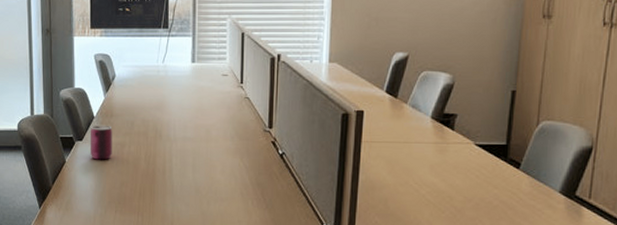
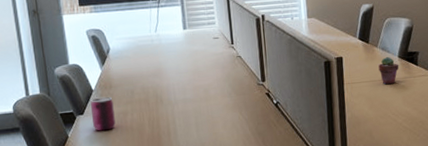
potted succulent: none [405,116,431,149] -> present [378,57,399,85]

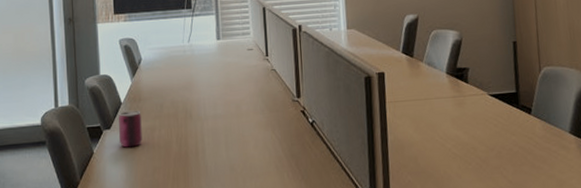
potted succulent: present [378,57,399,85] -> none [424,73,447,104]

